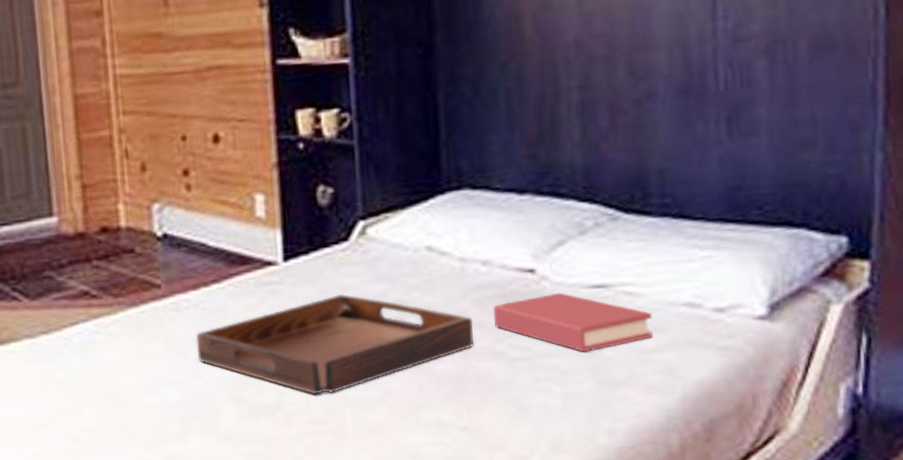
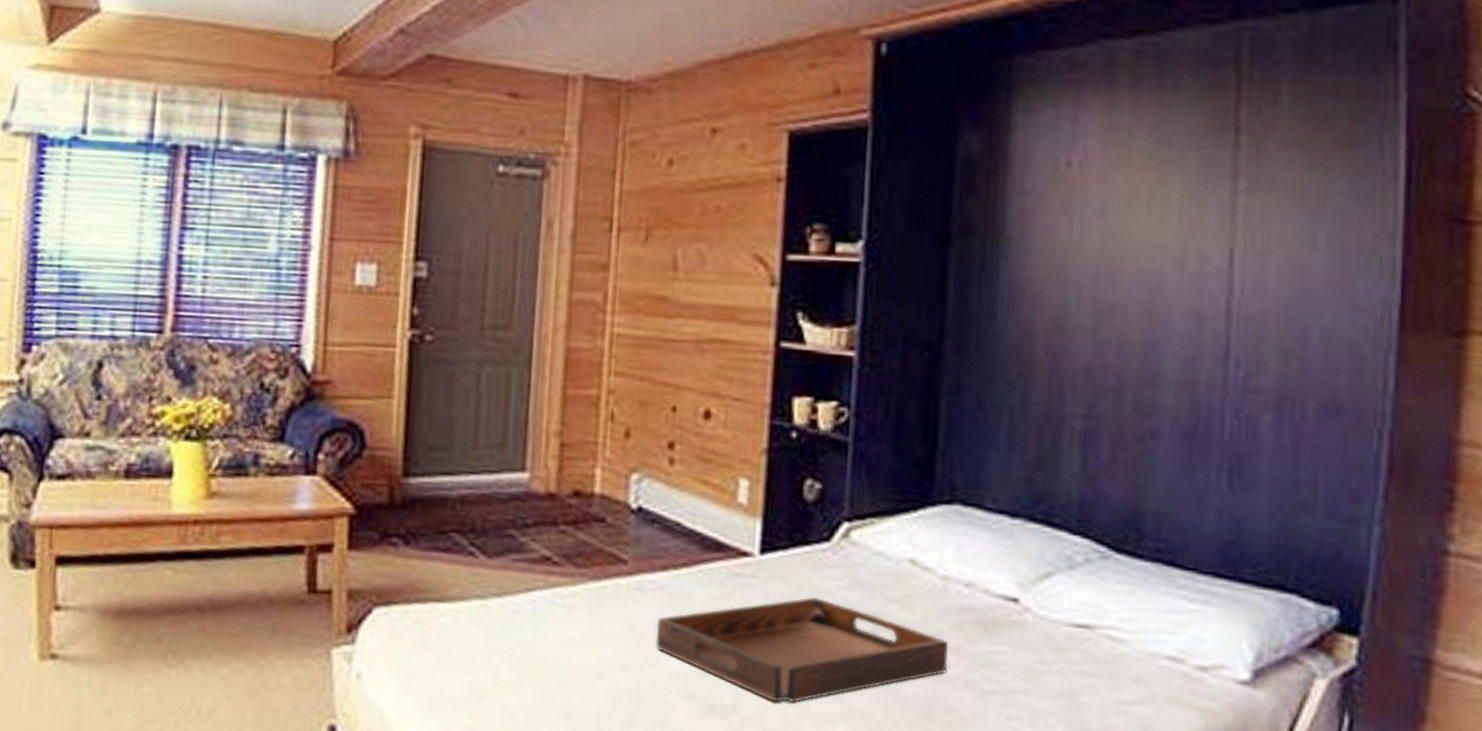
hardback book: present [493,292,653,352] -> none [971,627,1134,695]

